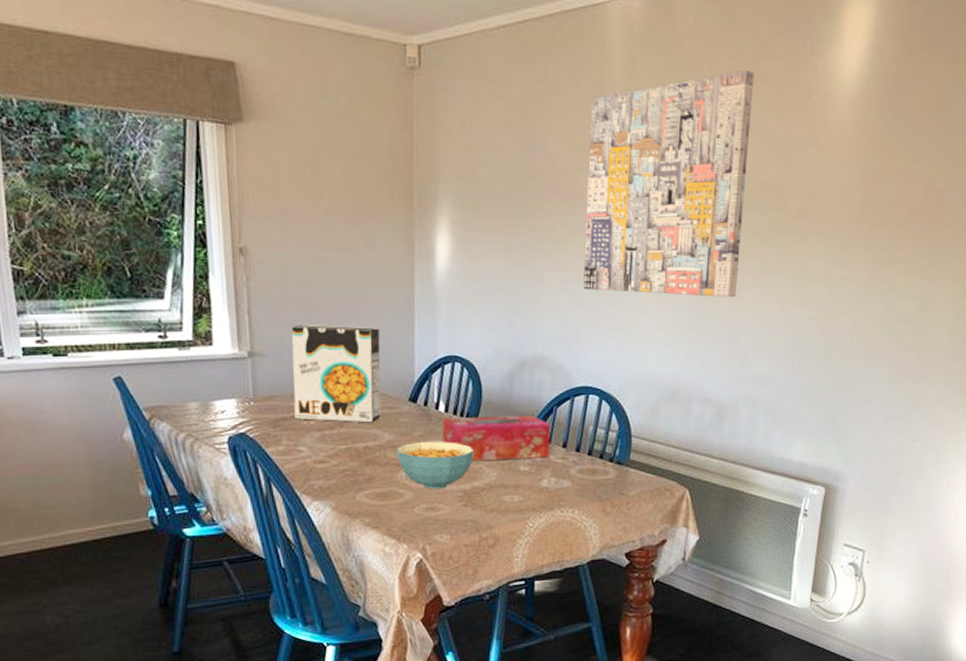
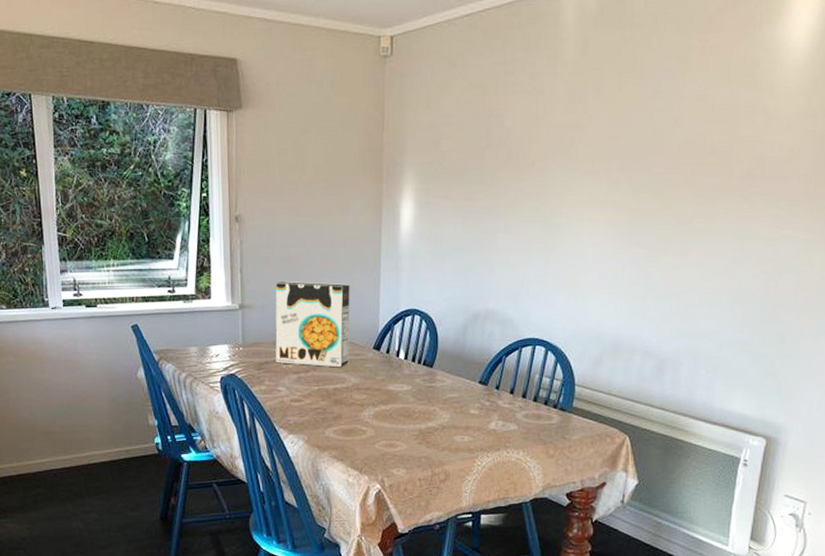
cereal bowl: present [396,441,474,490] -> none [361,385,429,428]
tissue box: present [442,415,551,462] -> none [401,364,500,404]
wall art: present [583,69,754,298] -> none [534,42,702,257]

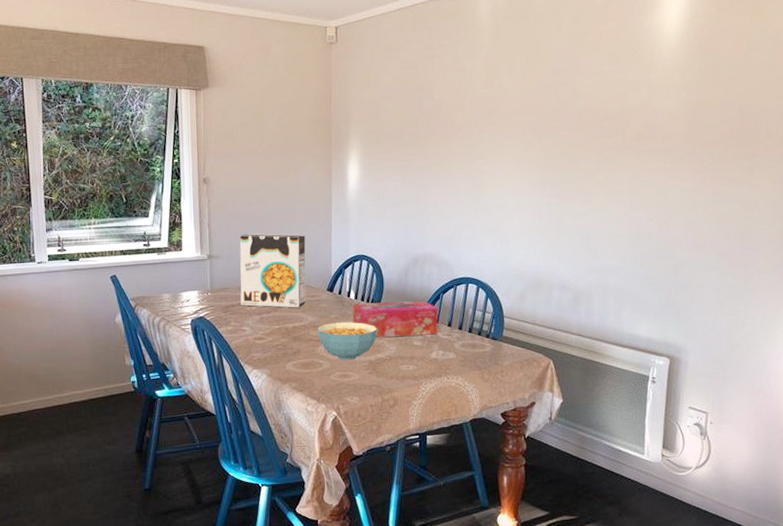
cereal bowl: none [361,385,429,428] -> present [317,321,378,360]
tissue box: none [401,364,500,404] -> present [352,301,439,338]

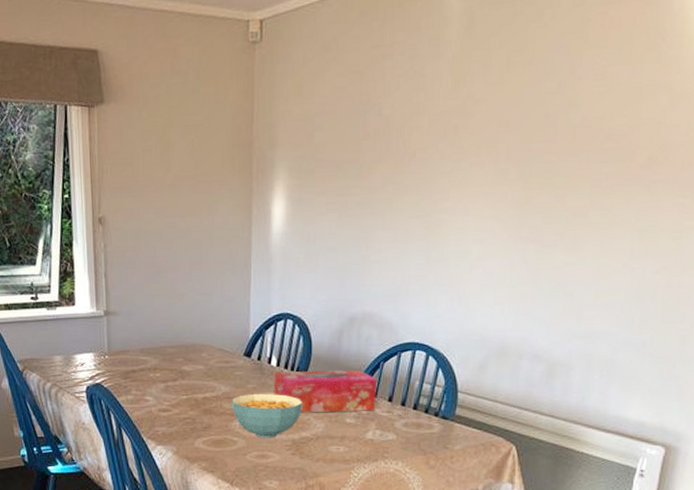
cereal box: present [239,233,306,308] -> none [141,285,219,376]

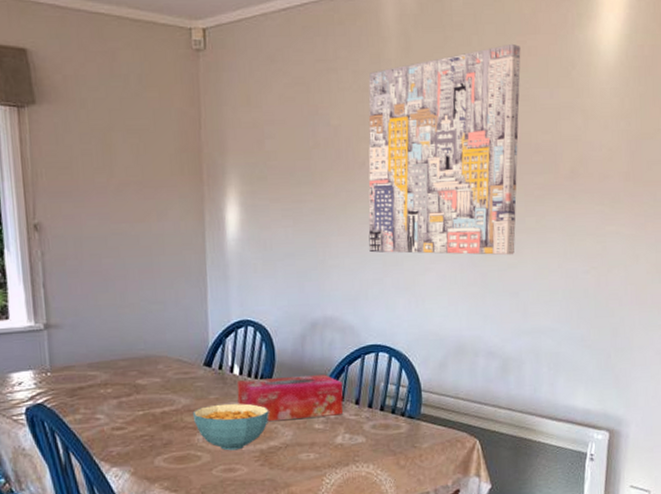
wall art: none [414,15,601,253] -> present [368,43,521,255]

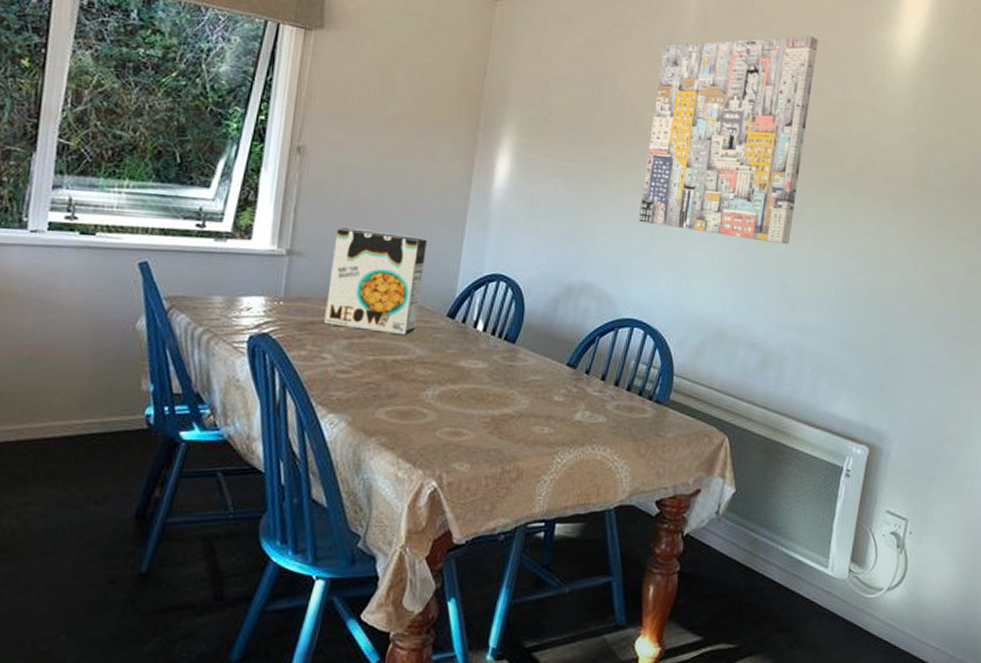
cereal box: none [86,295,177,389] -> present [324,228,427,336]
cereal bowl: present [192,403,269,451] -> none [425,359,508,413]
tissue box: present [237,375,344,422] -> none [476,337,592,390]

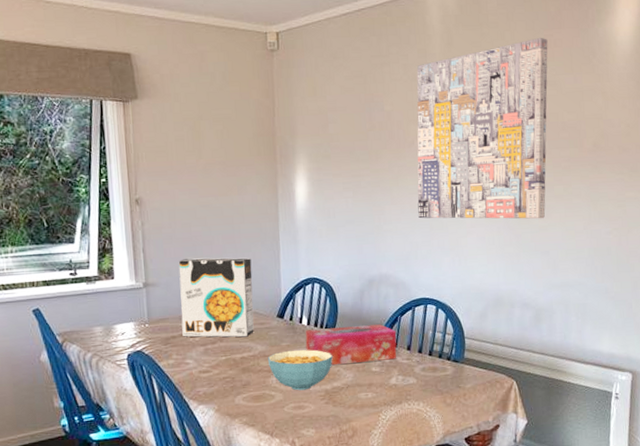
cereal bowl: none [425,359,508,413] -> present [267,349,333,391]
tissue box: none [476,337,592,390] -> present [305,324,397,366]

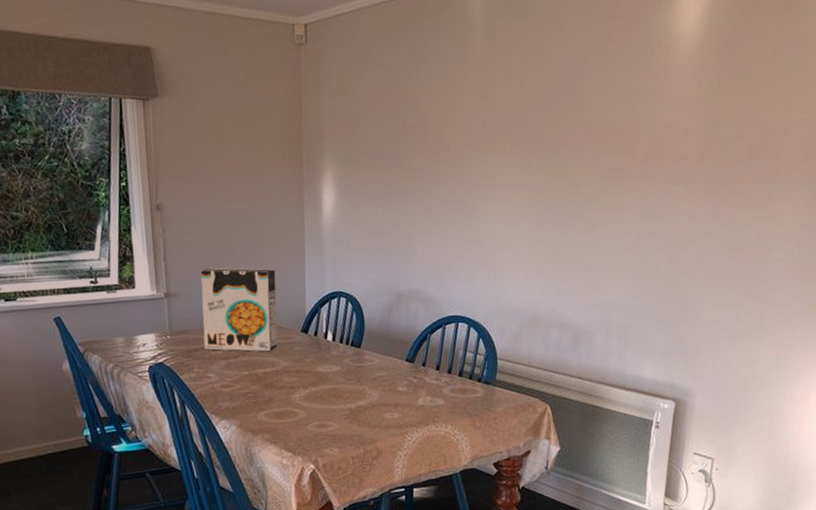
cereal bowl: present [267,349,333,391] -> none [290,366,358,409]
tissue box: present [305,324,397,366] -> none [330,342,426,384]
wall art: present [416,37,548,219] -> none [452,30,602,233]

